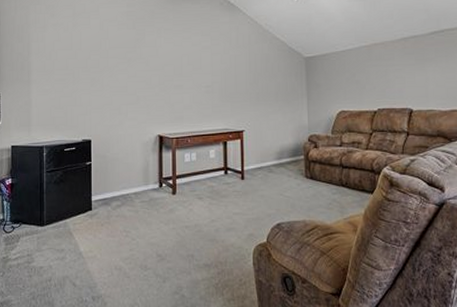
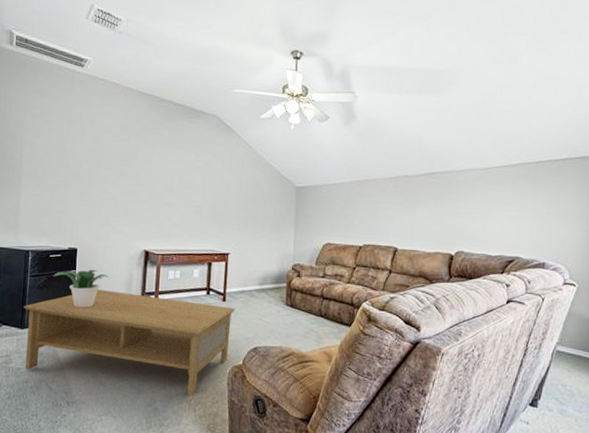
coffee table: none [41,179,255,279] -> present [23,289,235,396]
potted plant: none [69,159,125,199] -> present [53,269,109,308]

